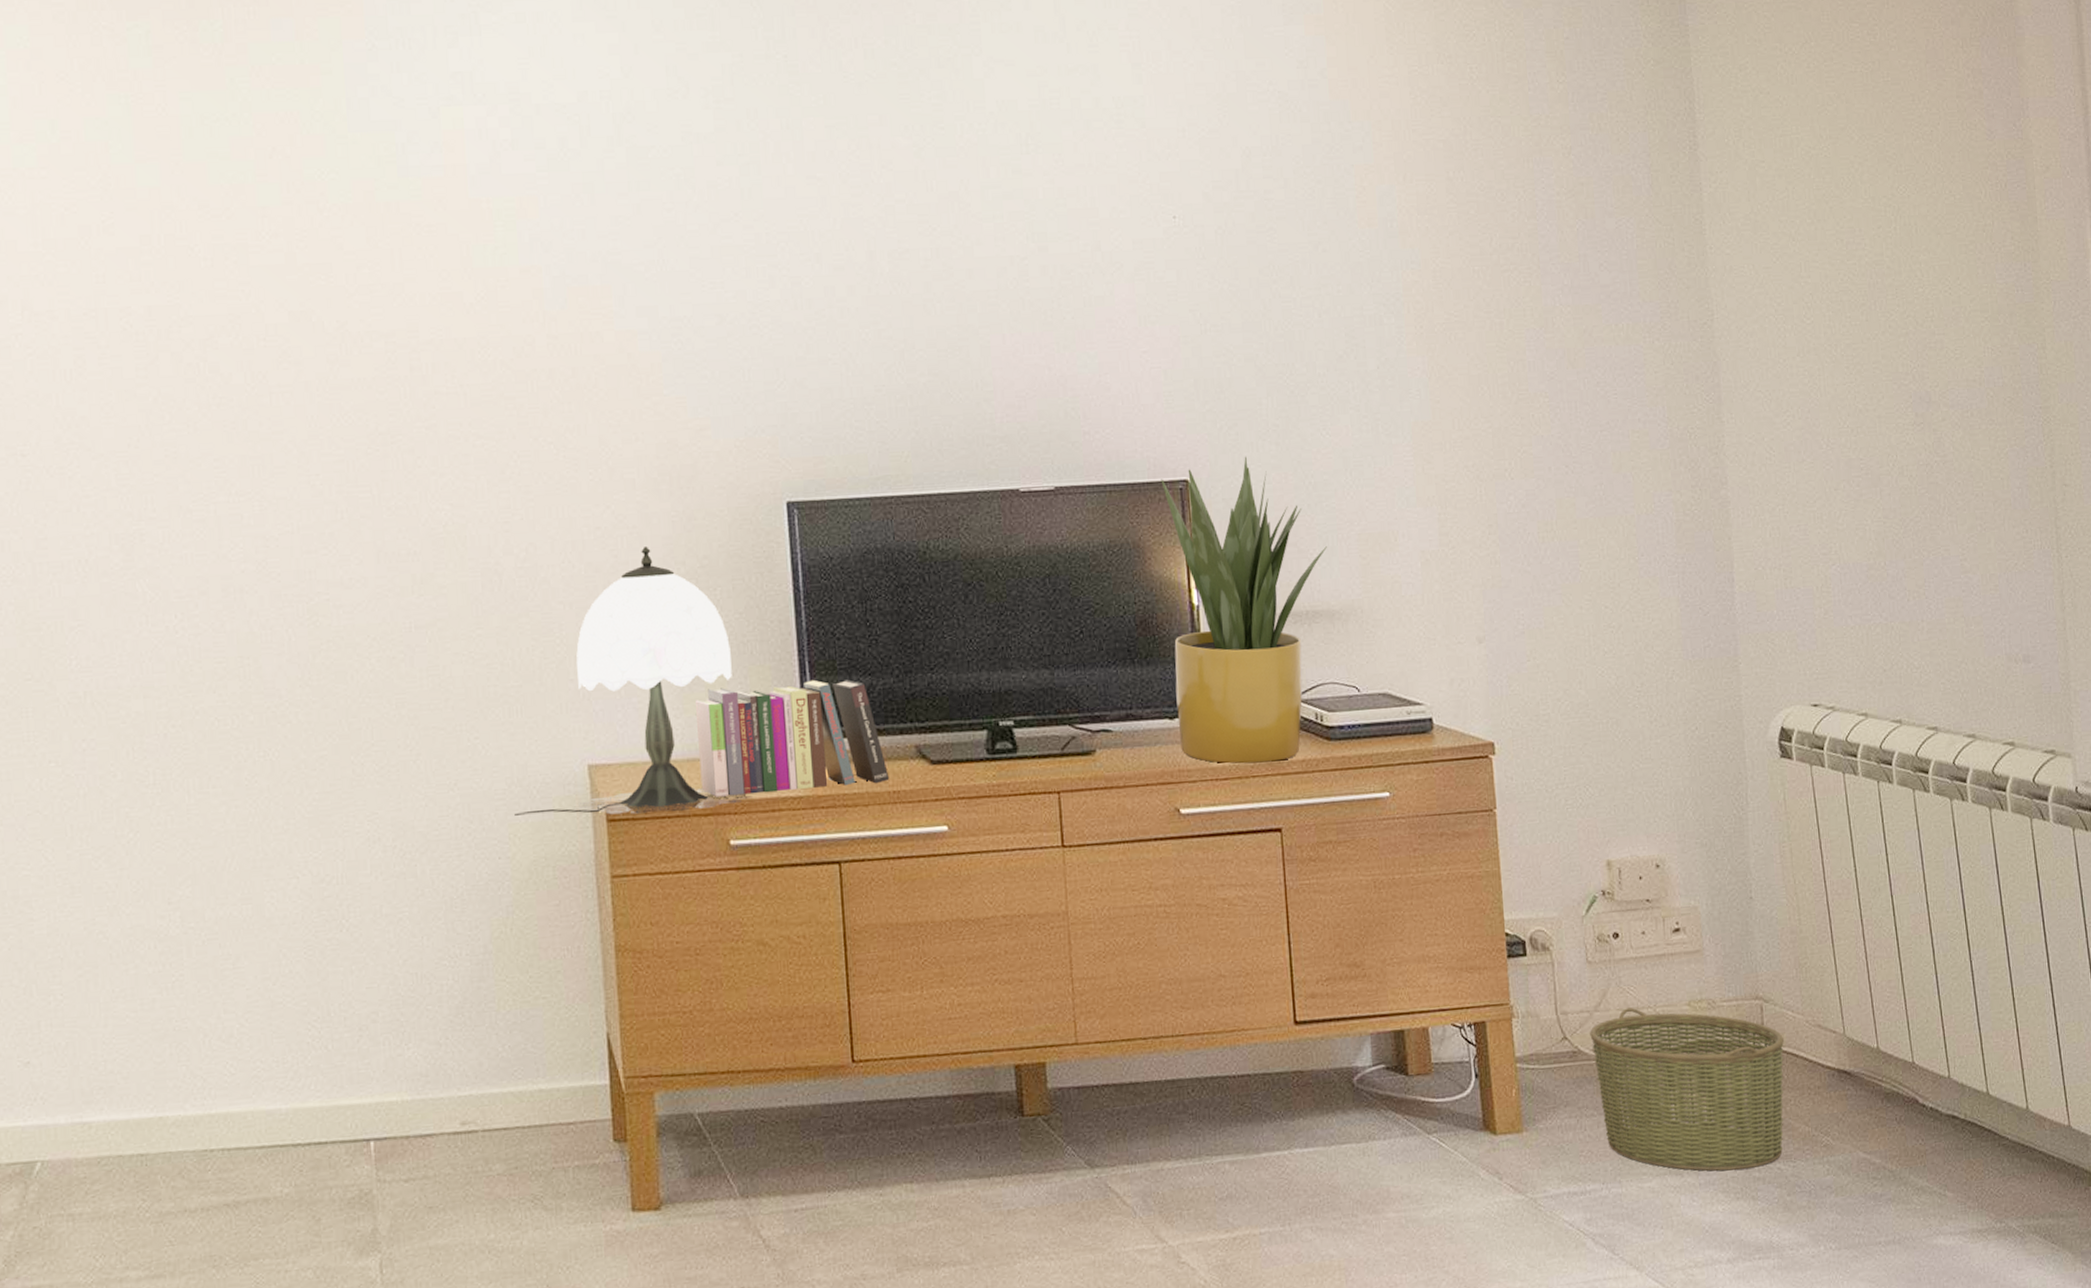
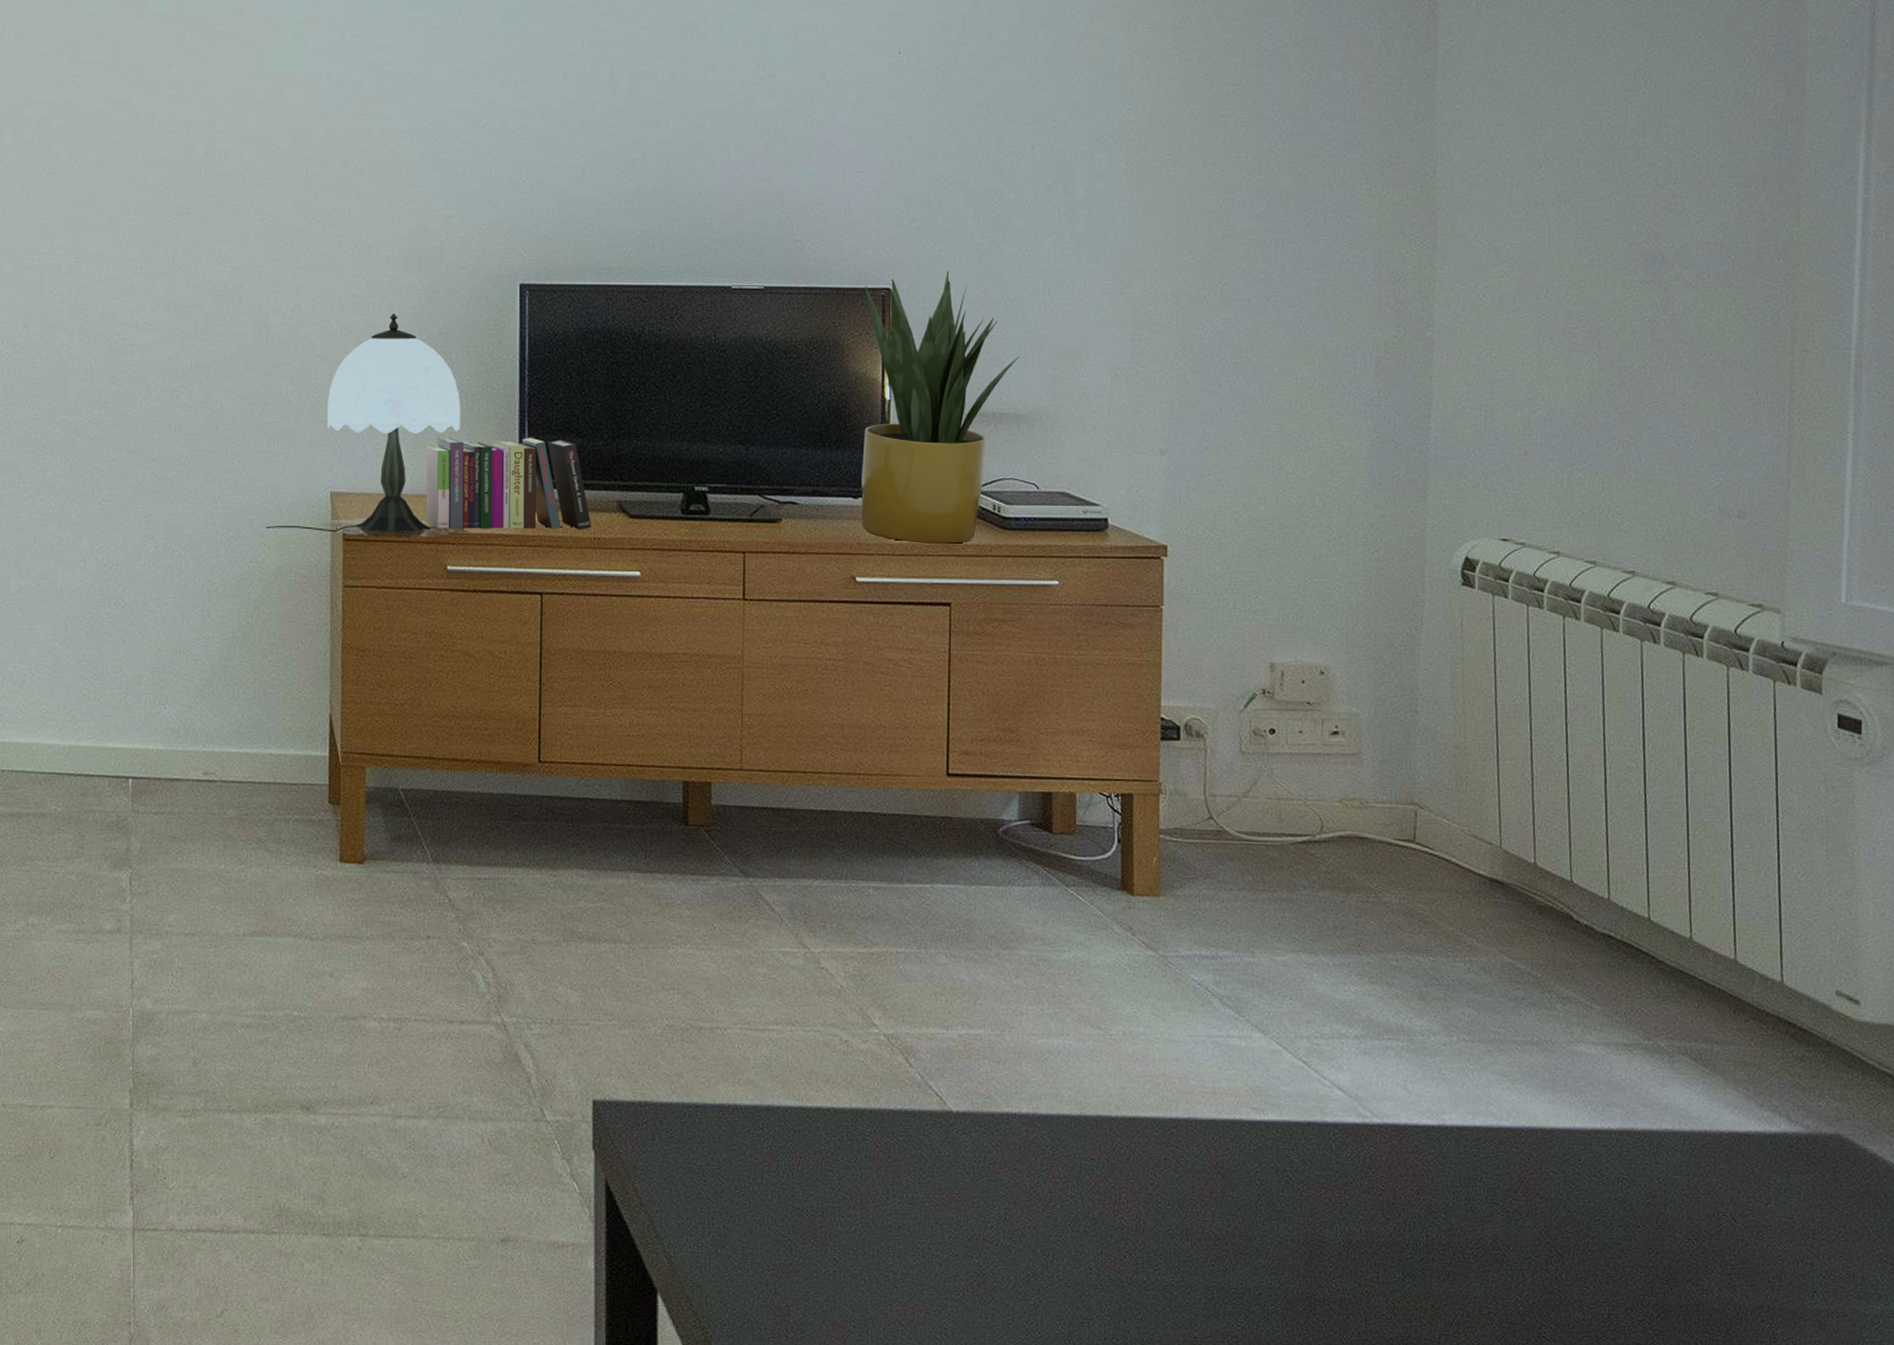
basket: present [1590,1007,1785,1171] -> none [1236,798,1437,957]

